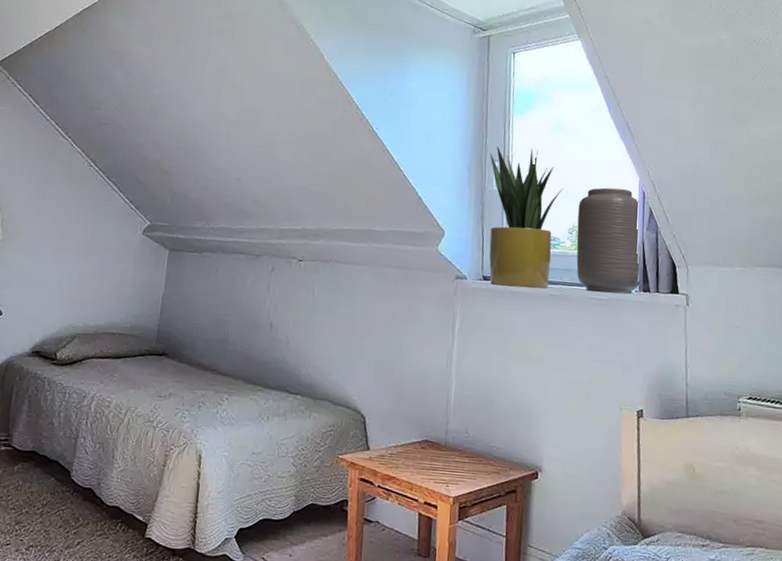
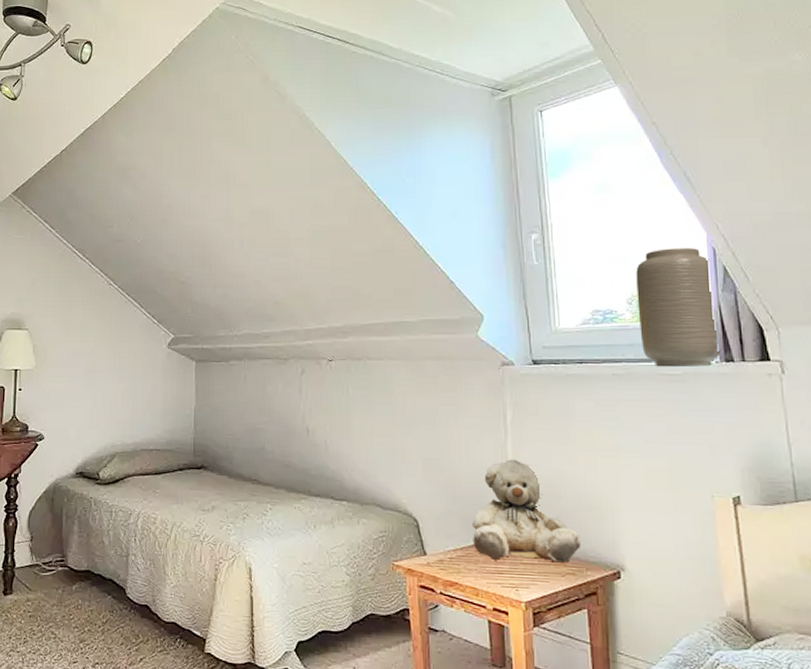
teddy bear: none [412,365,508,463] -> present [472,459,582,563]
planter: present [489,146,563,289] -> none [525,214,615,370]

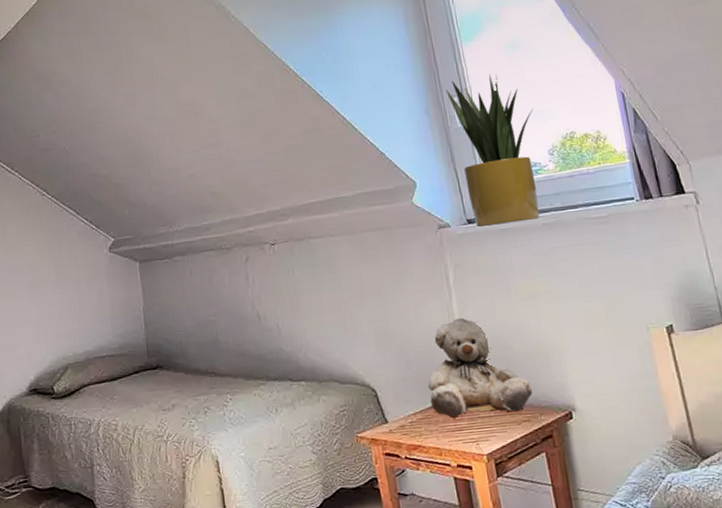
planter: none [525,214,615,370] -> present [445,74,540,228]
vase: present [636,248,722,368] -> none [553,94,641,212]

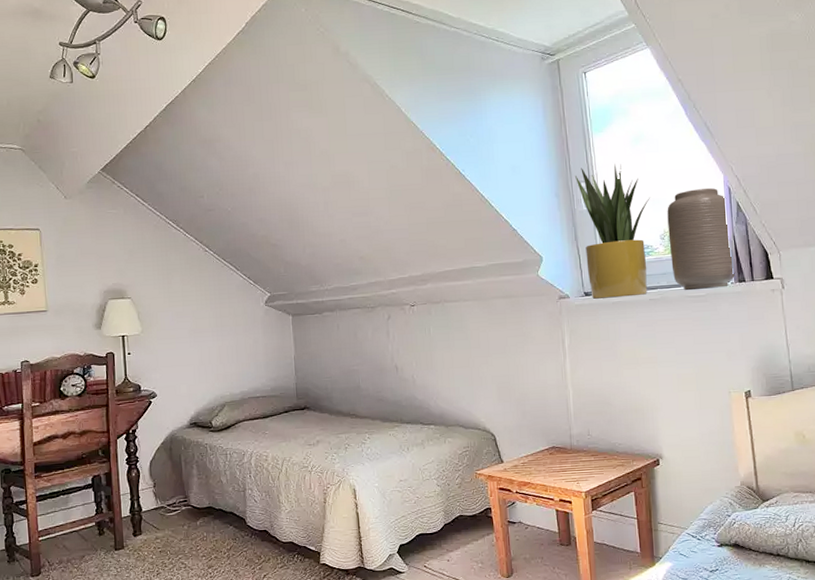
teddy bear: present [428,317,533,418] -> none [540,376,629,461]
vase: none [553,94,641,212] -> present [667,188,736,291]

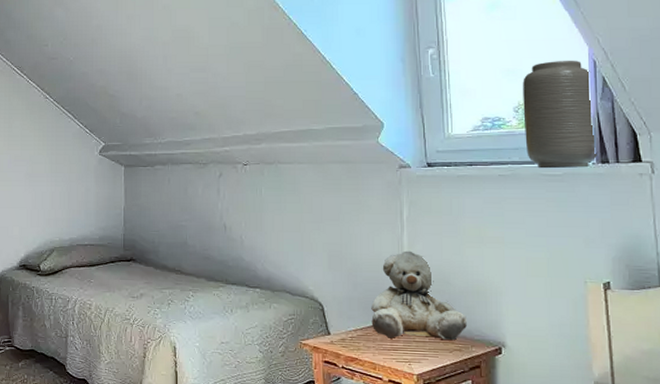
teddy bear: none [540,376,629,461] -> present [371,250,468,341]
planter: present [574,164,650,300] -> none [422,31,504,172]

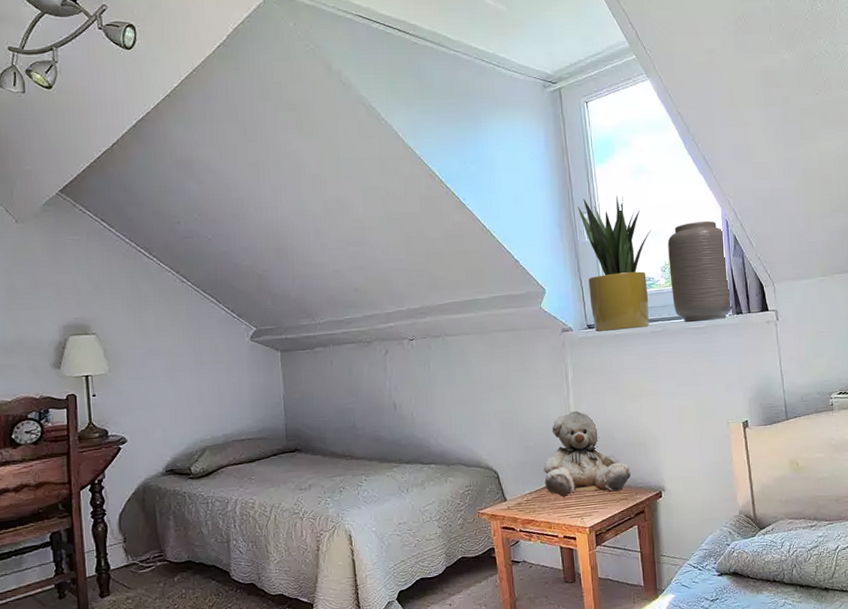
planter: none [422,31,504,172] -> present [577,195,651,333]

